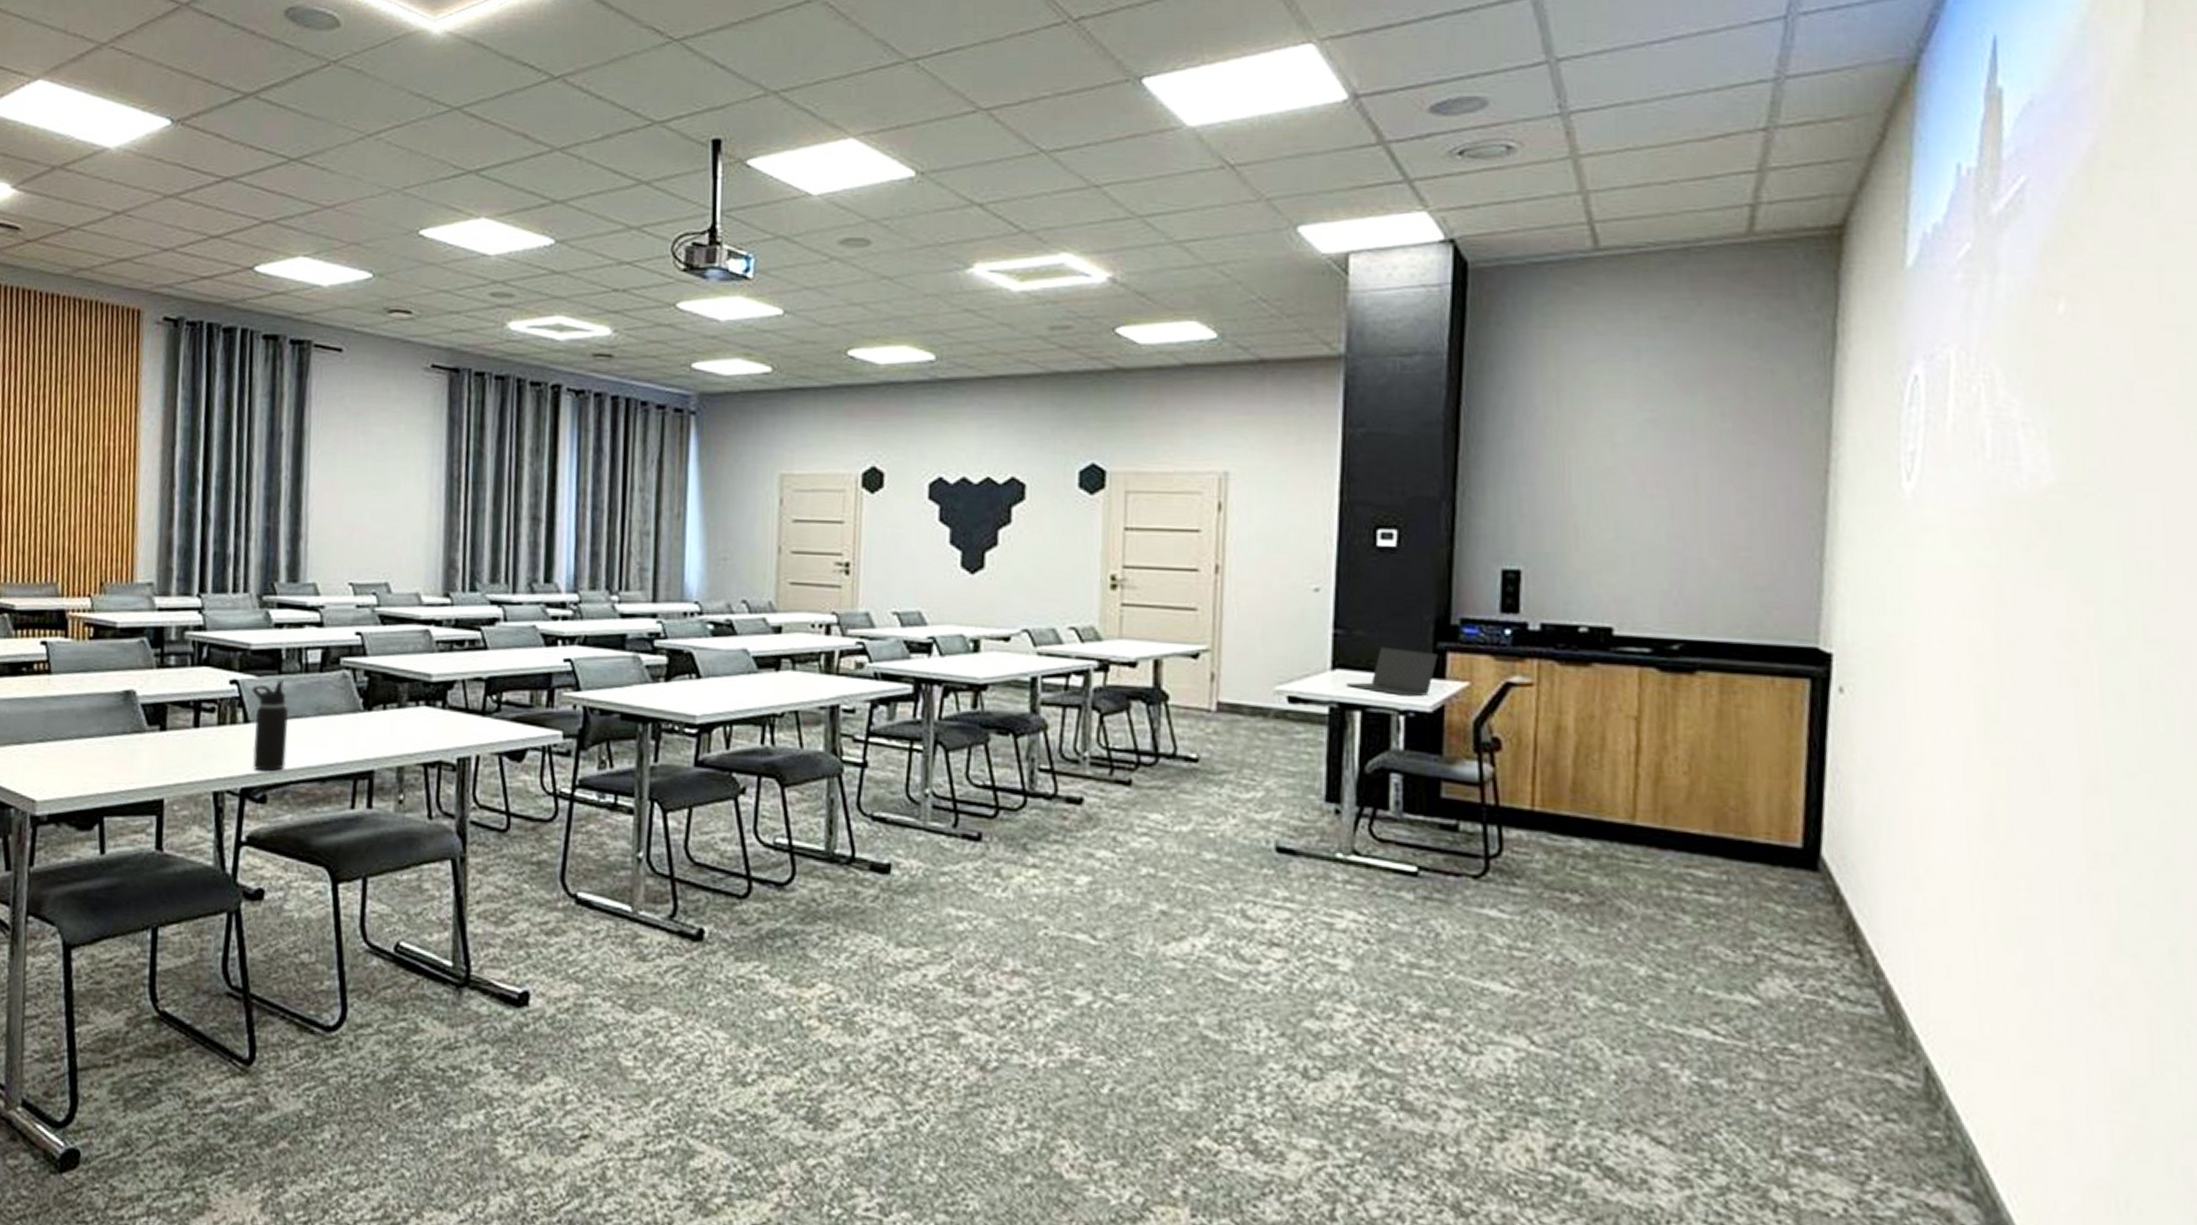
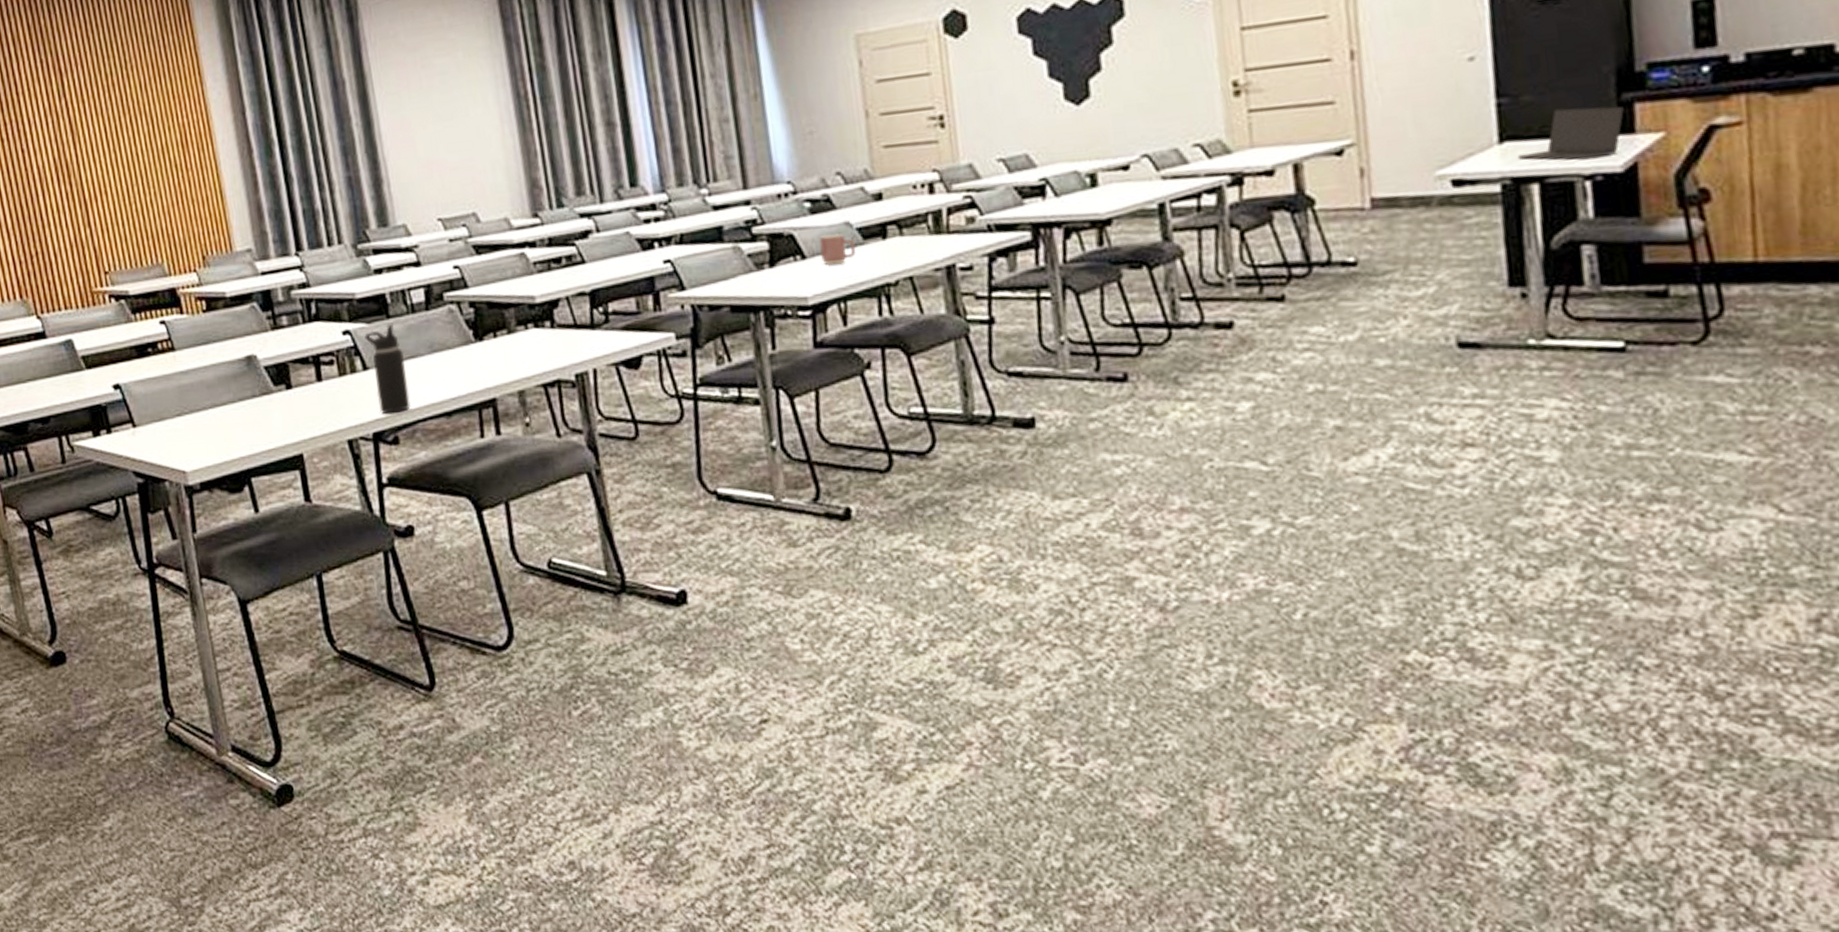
mug: none [714,658,749,689] -> present [818,234,856,265]

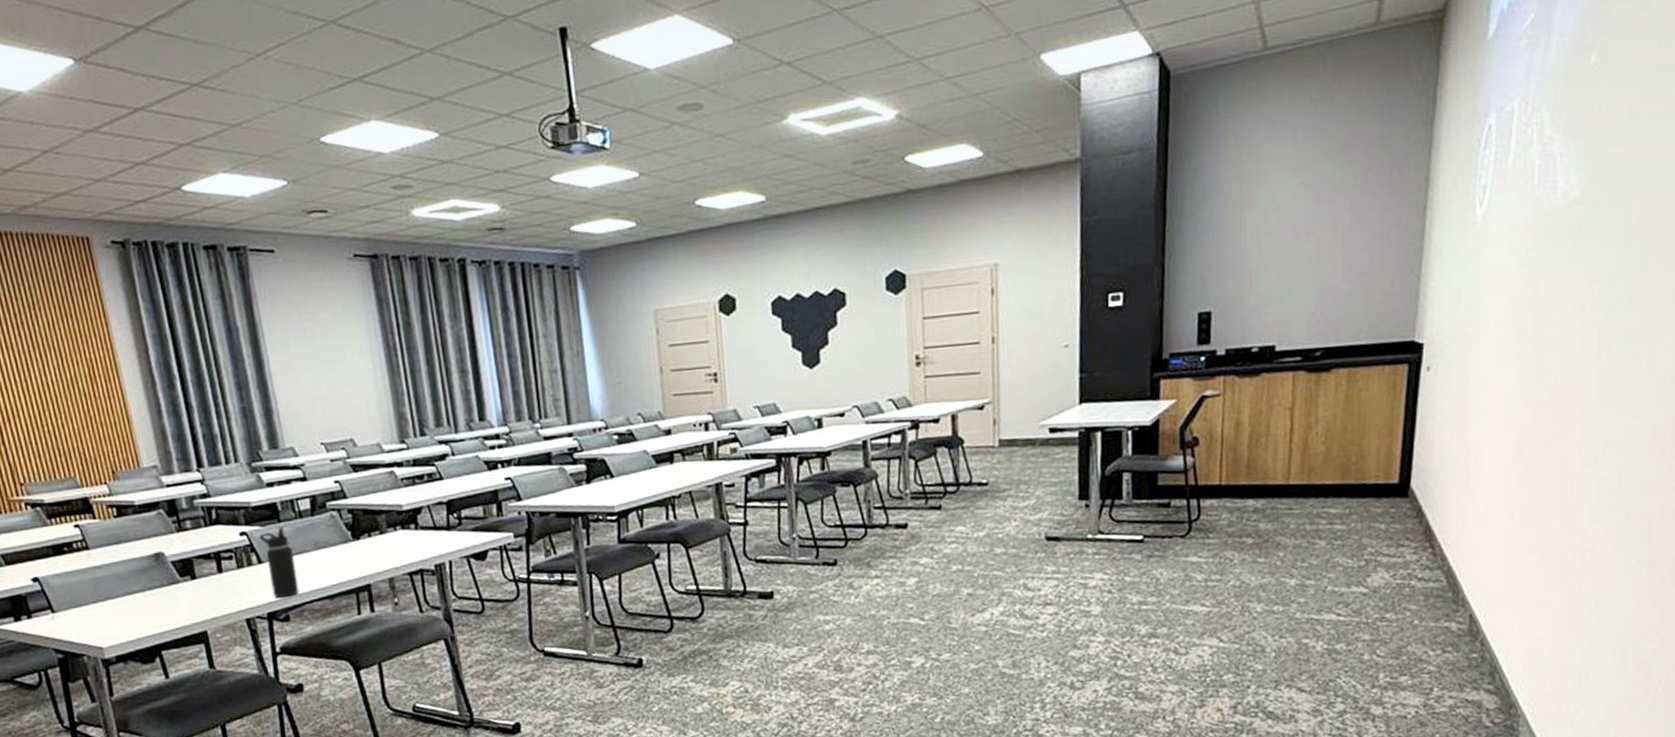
mug: present [818,234,856,265] -> none [623,459,651,482]
laptop: present [1518,106,1624,160] -> none [1090,381,1154,417]

